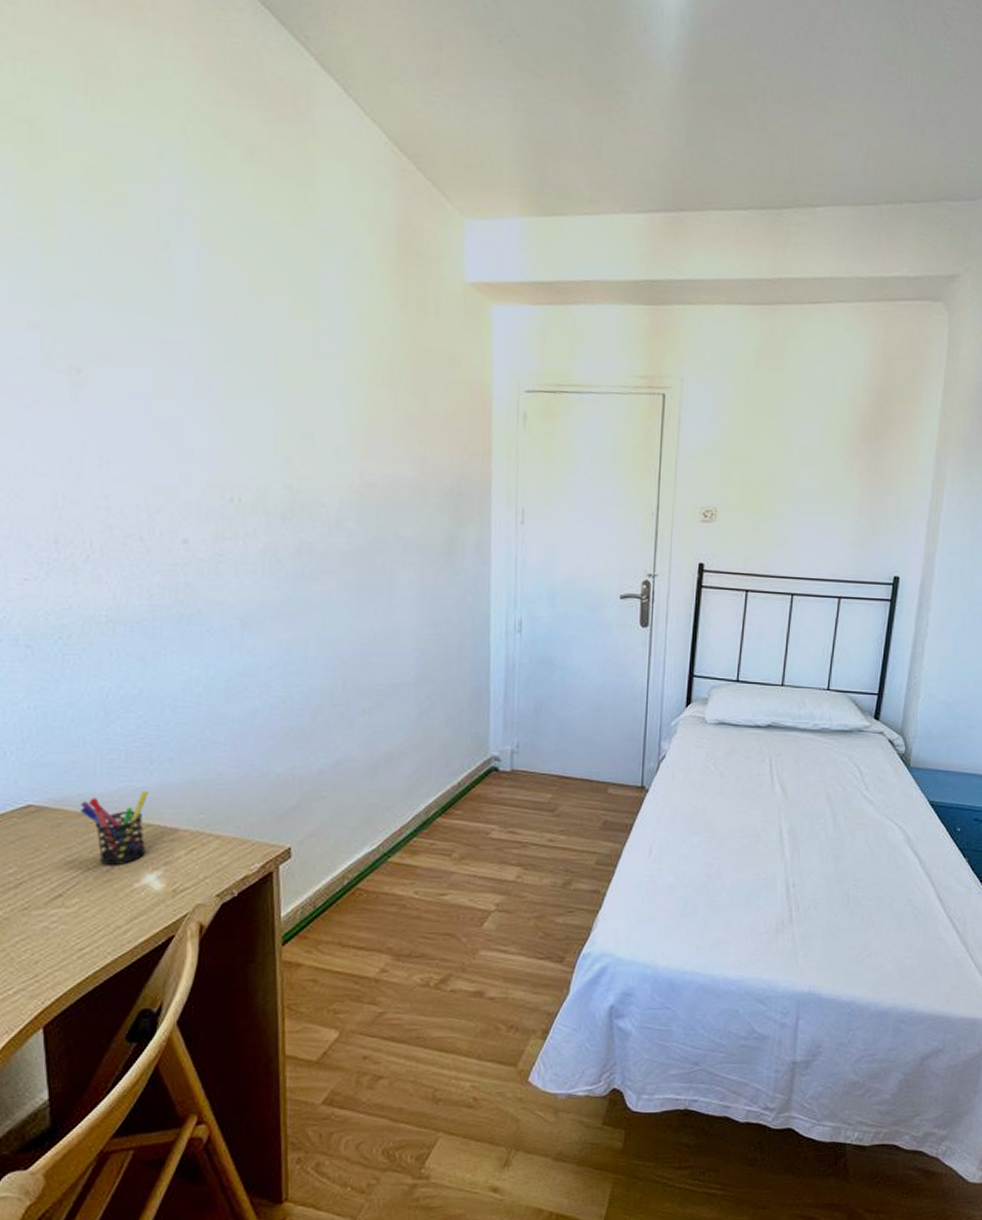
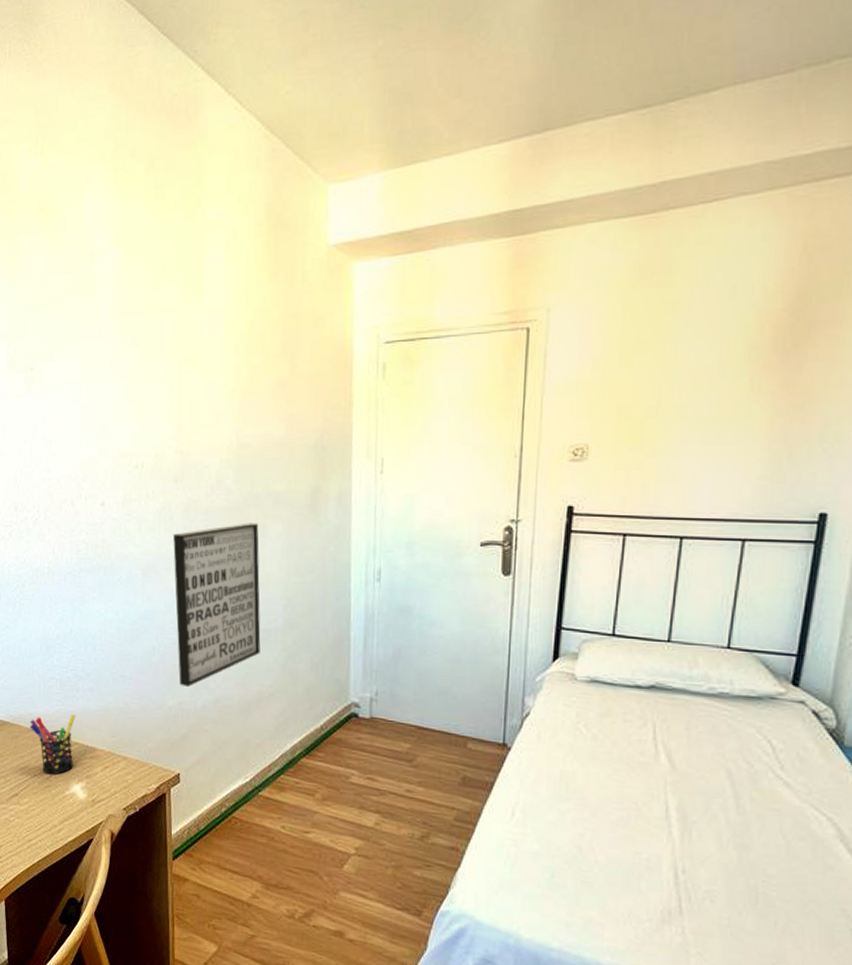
wall art: none [281,569,390,750] -> present [173,523,261,687]

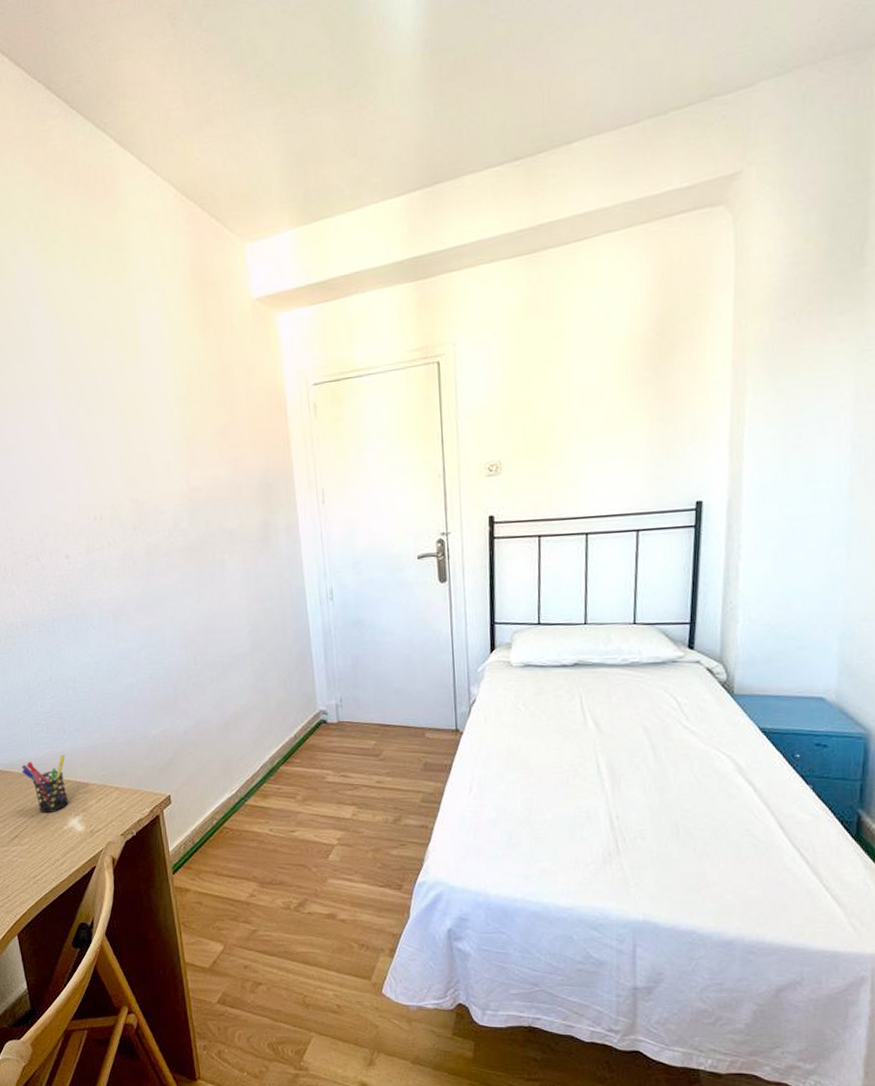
wall art: present [173,523,261,687] -> none [138,559,232,716]

